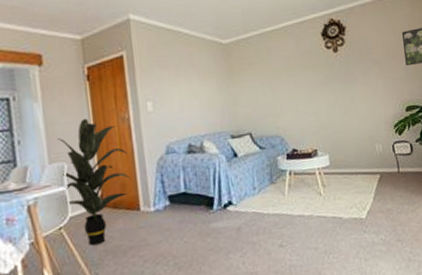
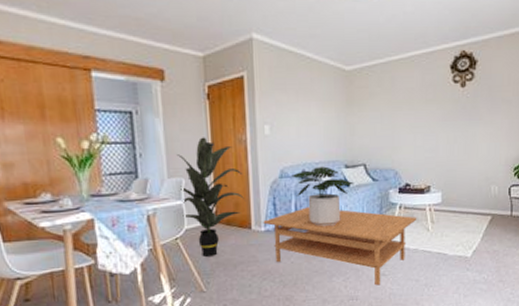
coffee table: none [152,181,308,259] -> present [263,207,417,286]
potted plant: none [176,138,242,201] -> present [290,166,354,226]

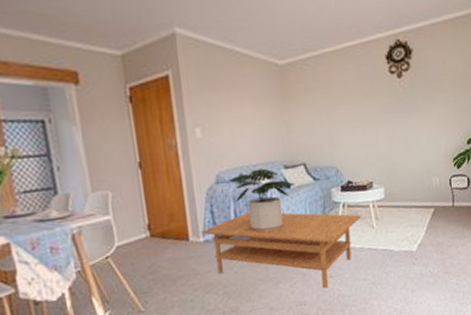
indoor plant: present [176,137,246,258] -> none [99,144,181,275]

